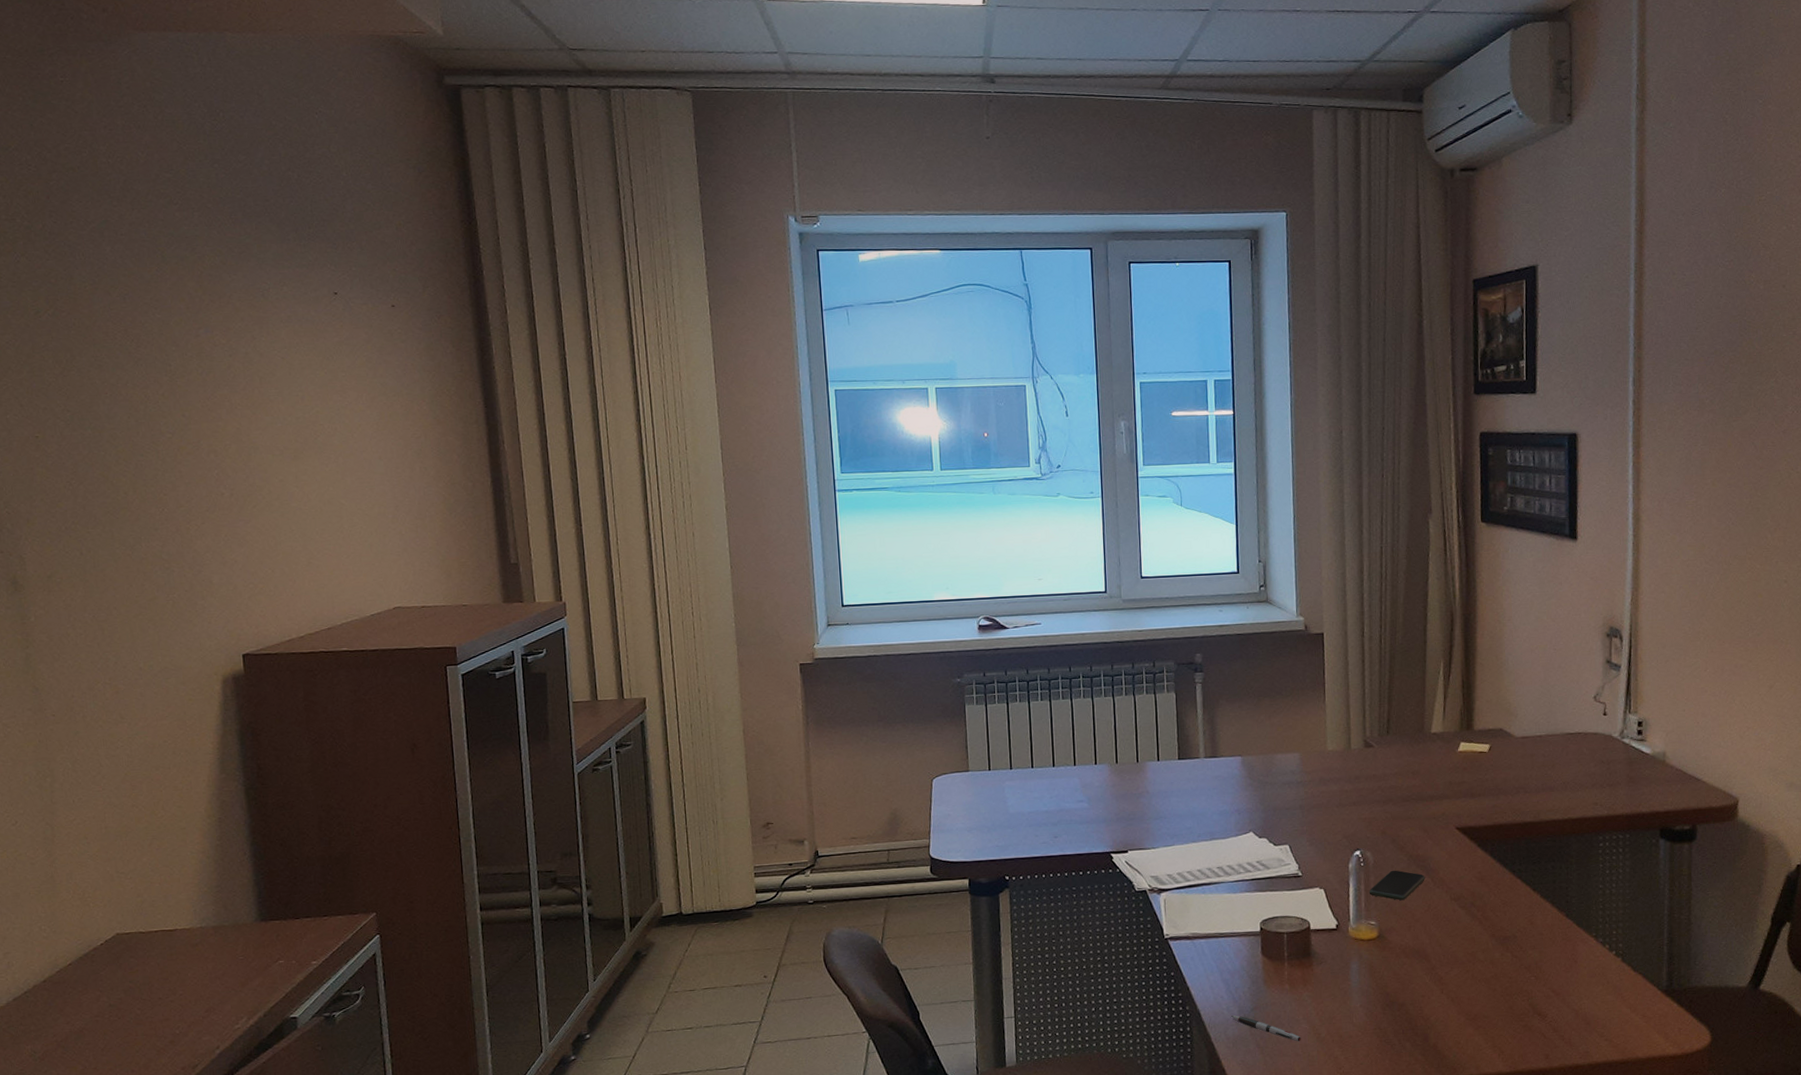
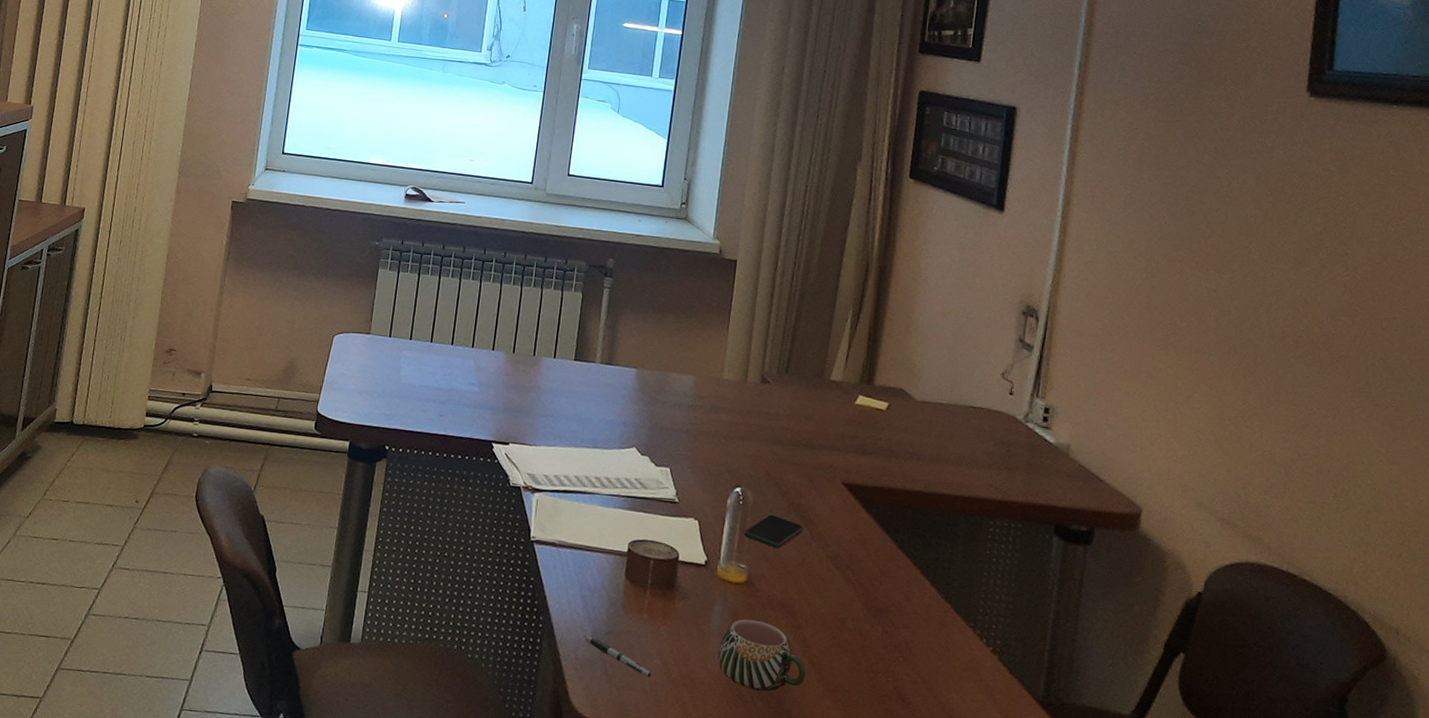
mug: none [1361,969,1445,1033] -> present [718,619,806,691]

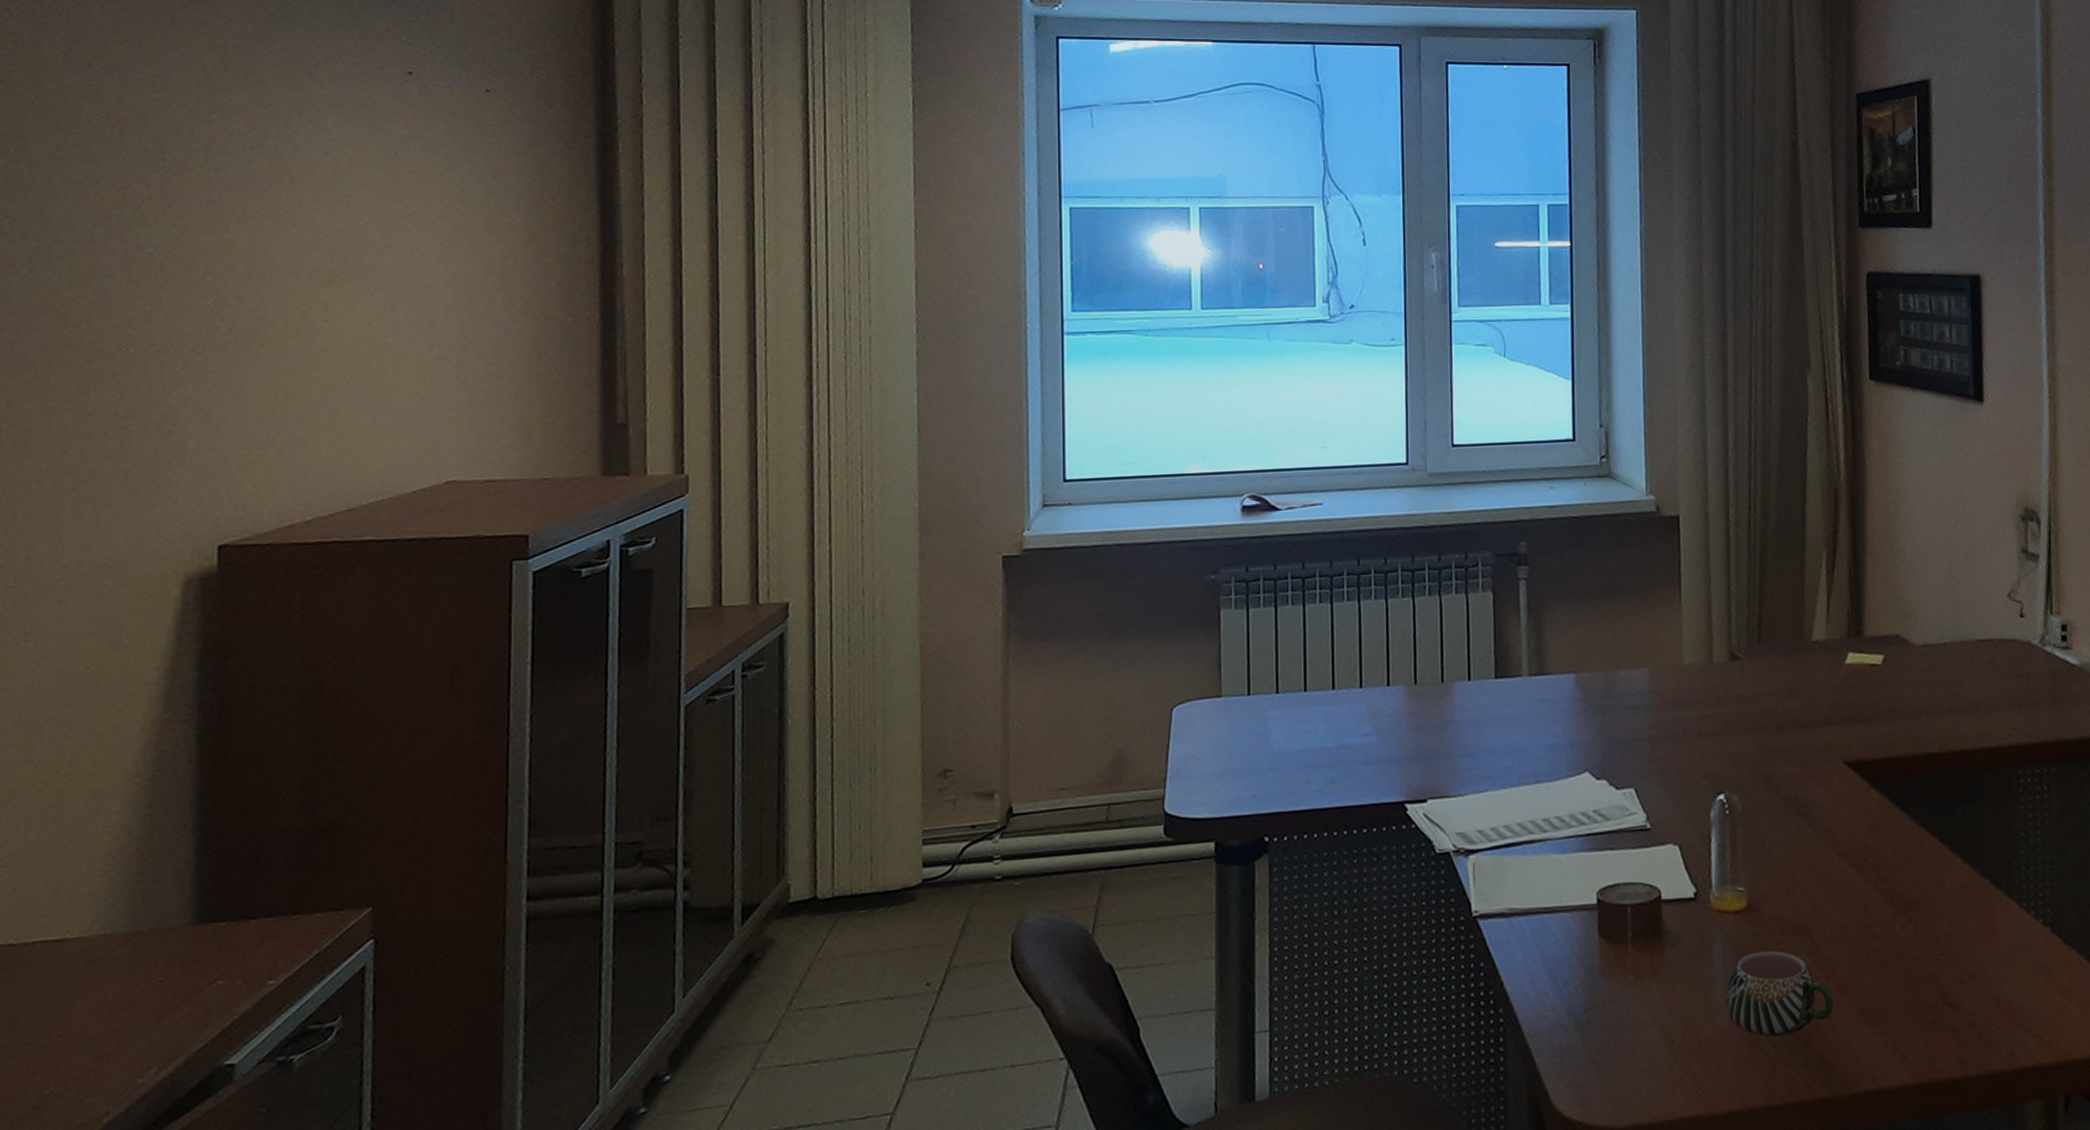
pen: present [584,635,652,678] -> none [1558,1018,1649,1053]
smartphone: present [743,514,804,548] -> none [1735,818,1806,858]

